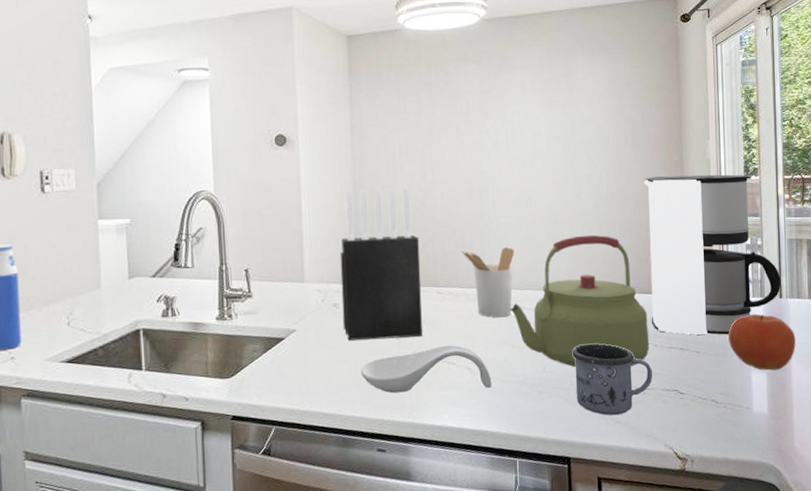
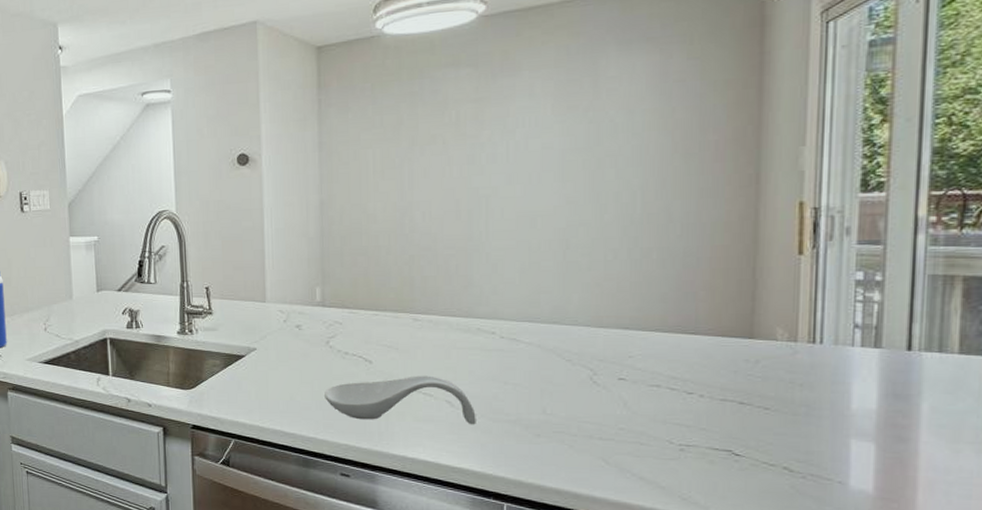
knife block: present [340,188,423,341] -> none [304,208,396,364]
utensil holder: present [461,247,515,318] -> none [444,274,511,350]
kettle: present [510,234,649,368] -> none [502,262,692,419]
mug: present [572,343,652,416] -> none [582,387,694,471]
coffee maker: present [644,174,781,336] -> none [697,190,912,391]
fruit: present [728,313,796,371] -> none [816,368,931,441]

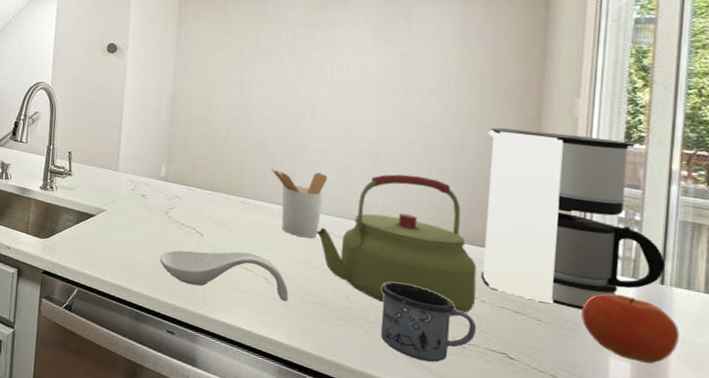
utensil holder: none [444,274,511,350] -> present [271,169,328,238]
kettle: none [502,262,692,419] -> present [316,174,477,318]
mug: none [582,387,694,471] -> present [380,282,476,362]
coffee maker: none [697,190,912,391] -> present [481,127,665,310]
fruit: none [816,368,931,441] -> present [581,293,679,364]

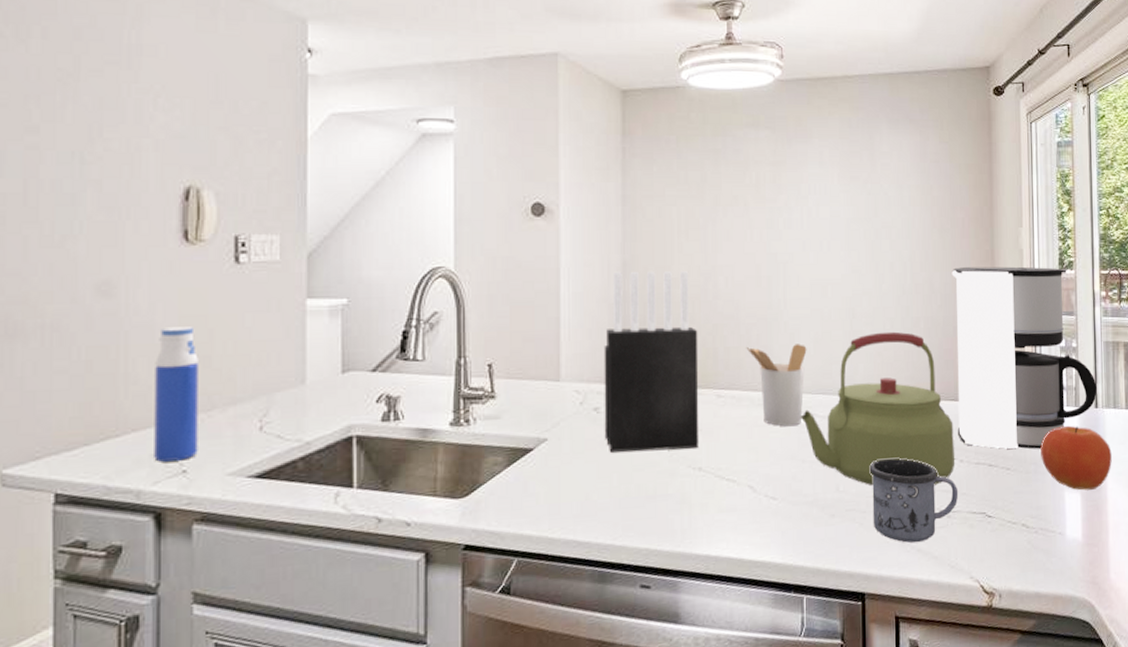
knife block: none [148,98,230,239] -> present [604,271,699,453]
spoon rest: present [160,250,288,302] -> none [624,458,777,517]

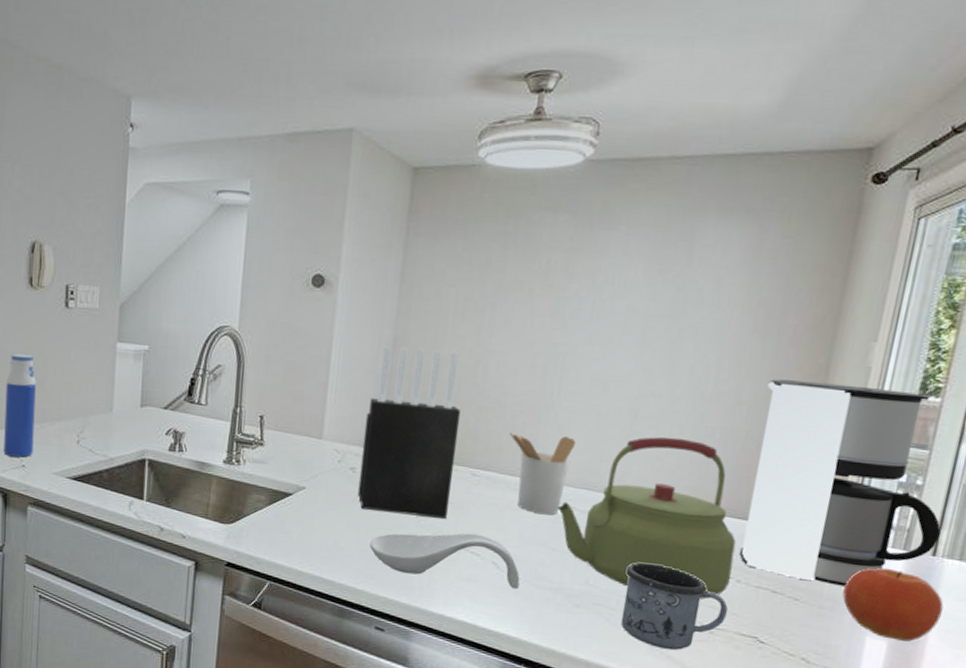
spoon rest: none [624,458,777,517] -> present [370,533,520,590]

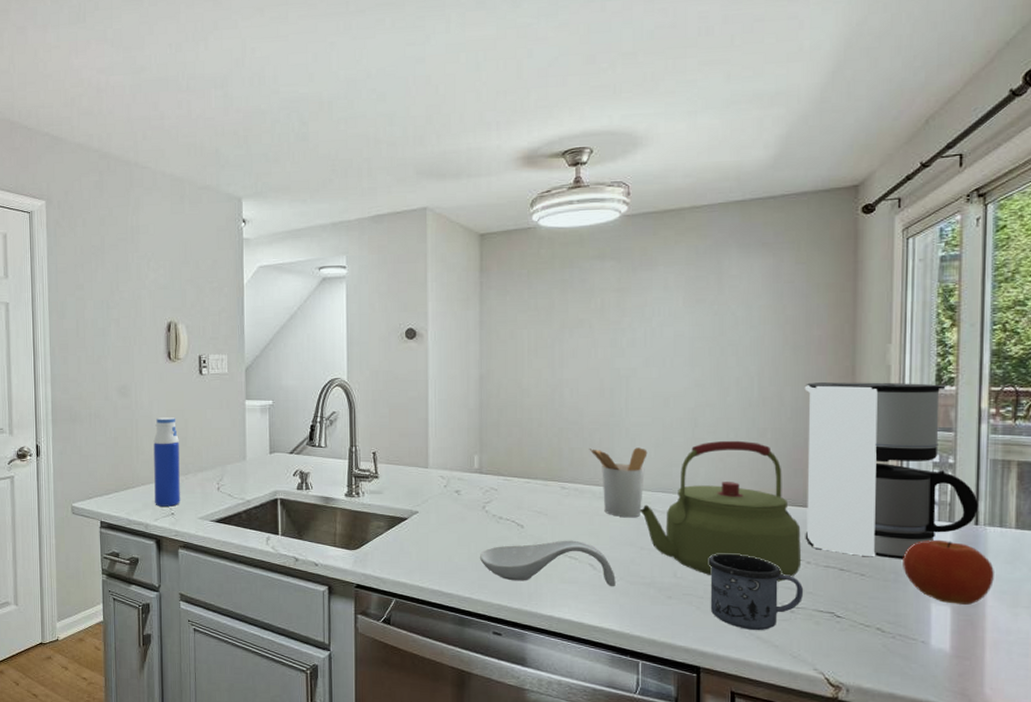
knife block: present [357,345,462,519] -> none [464,383,545,529]

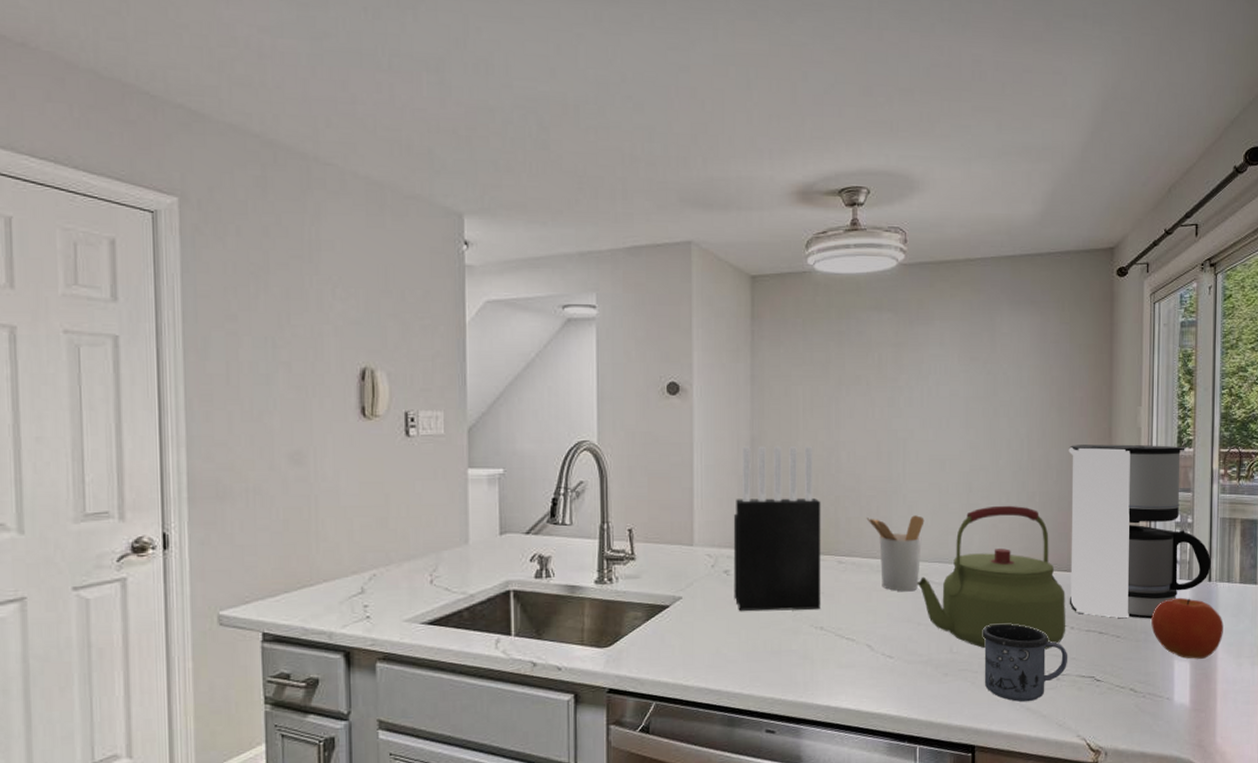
water bottle: present [153,417,180,506] -> none [341,492,379,609]
knife block: none [464,383,545,529] -> present [733,446,821,611]
spoon rest: present [480,540,616,587] -> none [752,619,893,670]

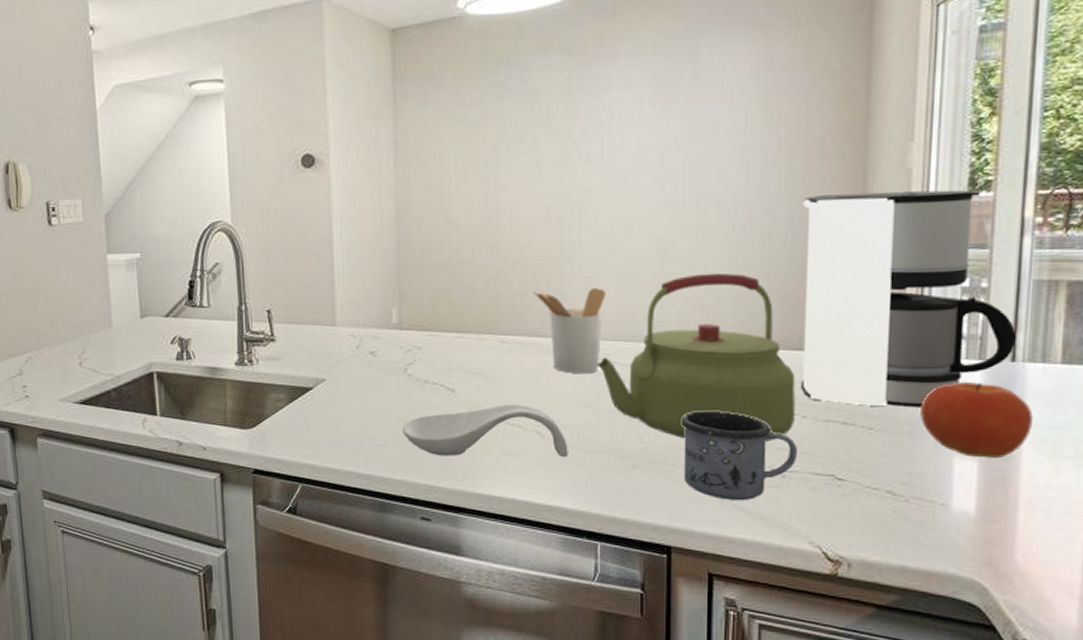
knife block: present [733,446,821,611] -> none [378,215,481,394]
spoon rest: none [752,619,893,670] -> present [402,404,568,458]

